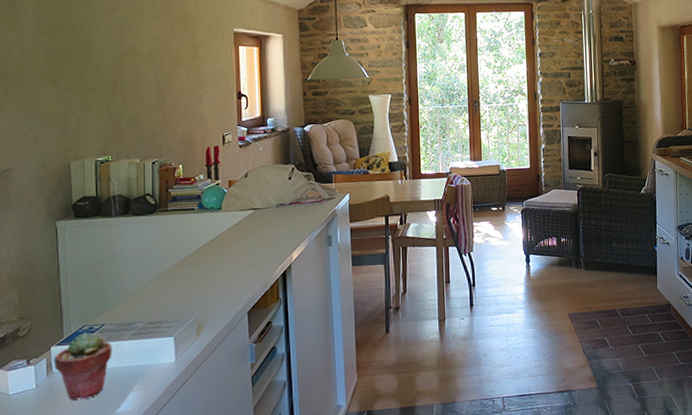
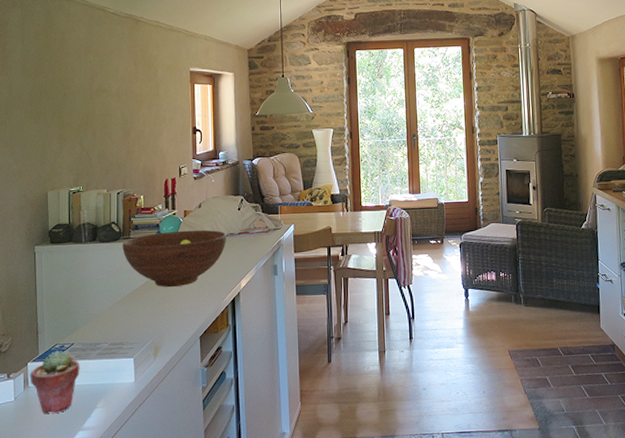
fruit bowl: none [159,200,277,262] -> present [122,229,227,288]

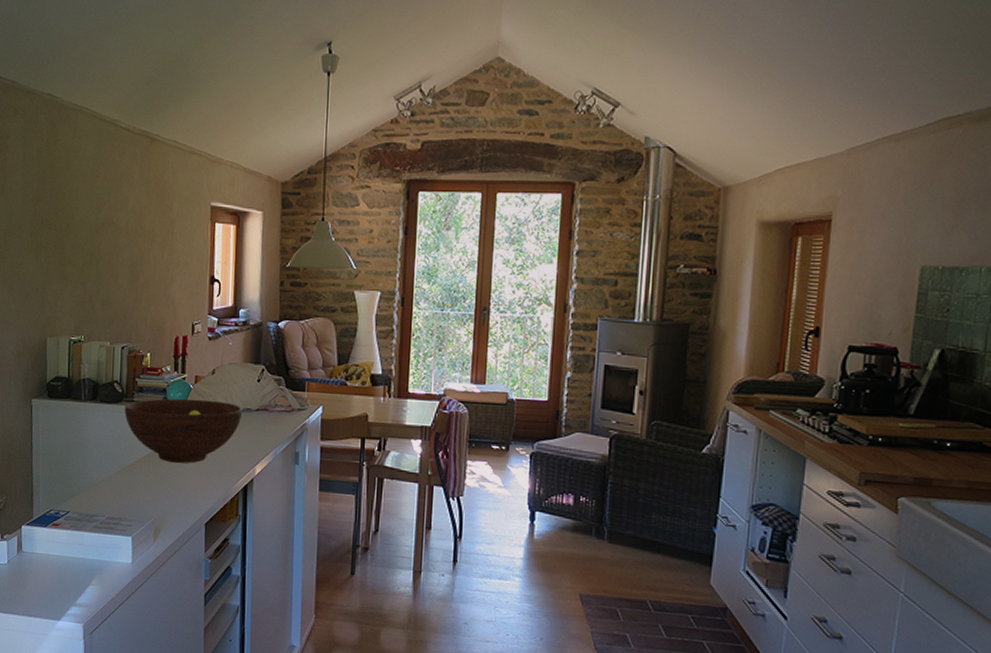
potted succulent: present [30,350,80,414] -> none [23,516,75,584]

